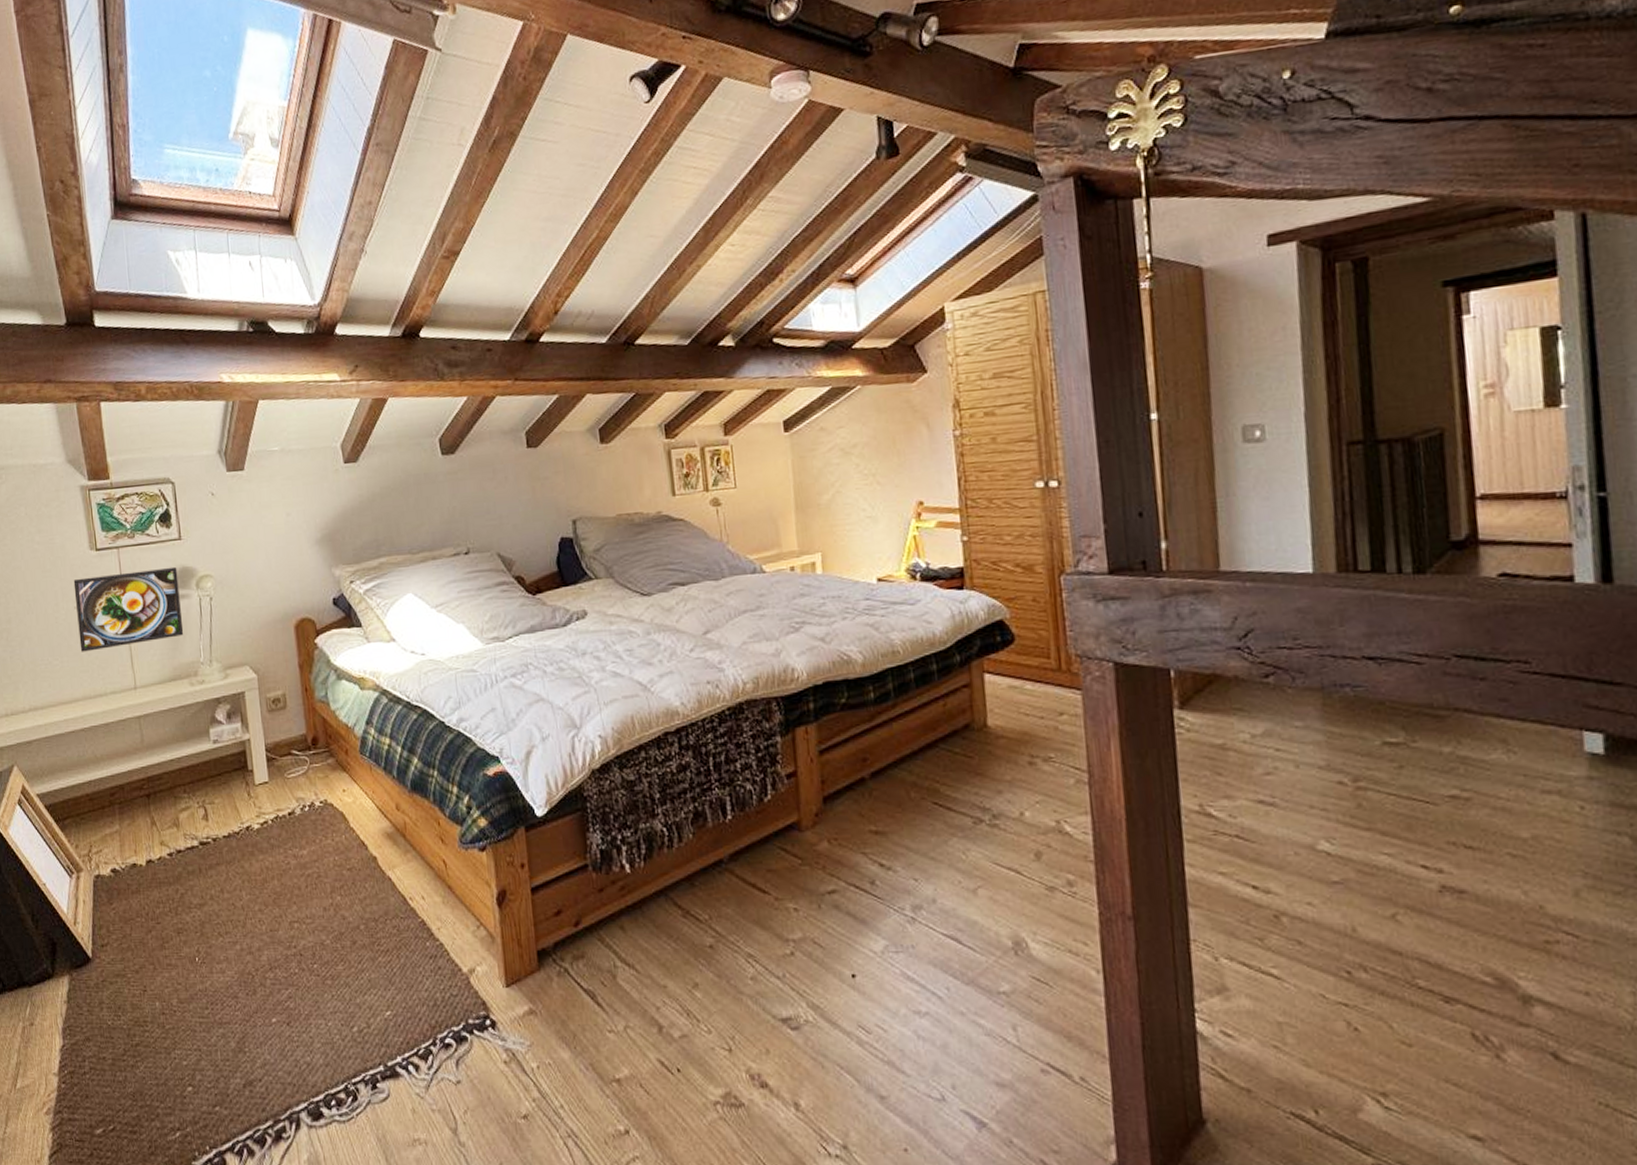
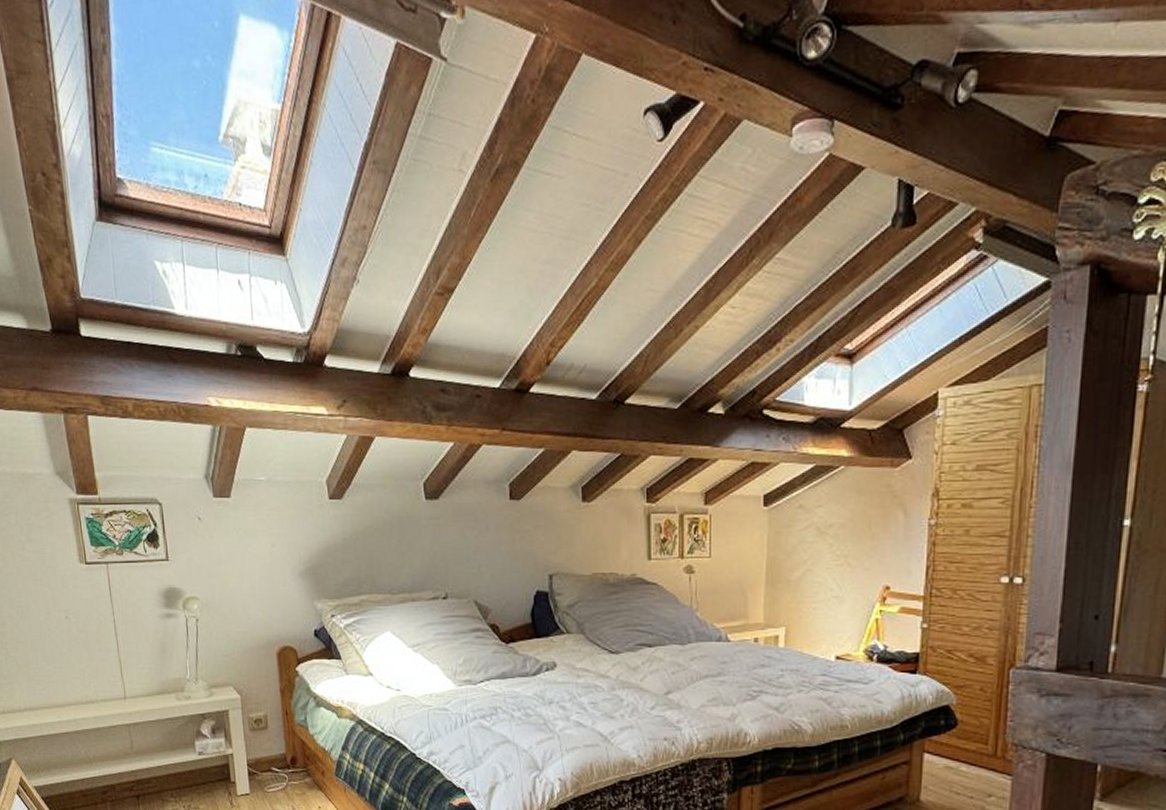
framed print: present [73,566,184,652] -> none [64,586,171,660]

